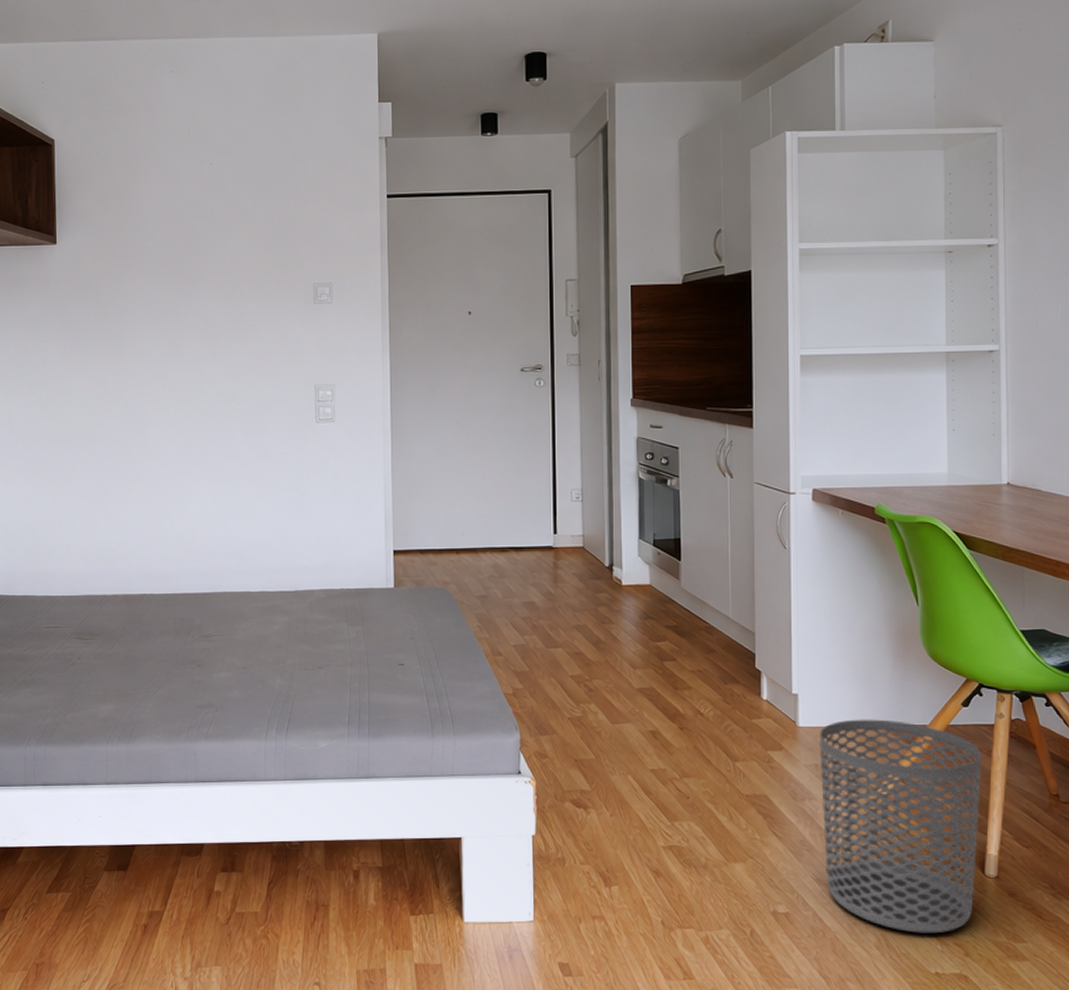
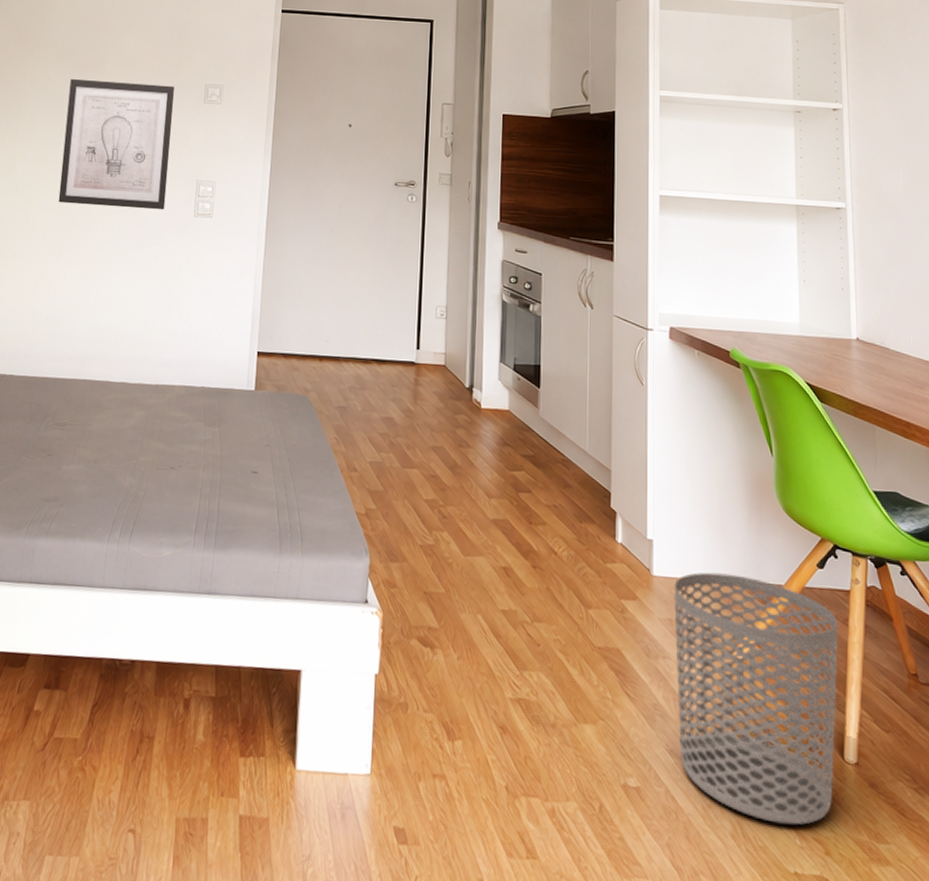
wall art: none [172,289,285,421] -> present [58,78,174,210]

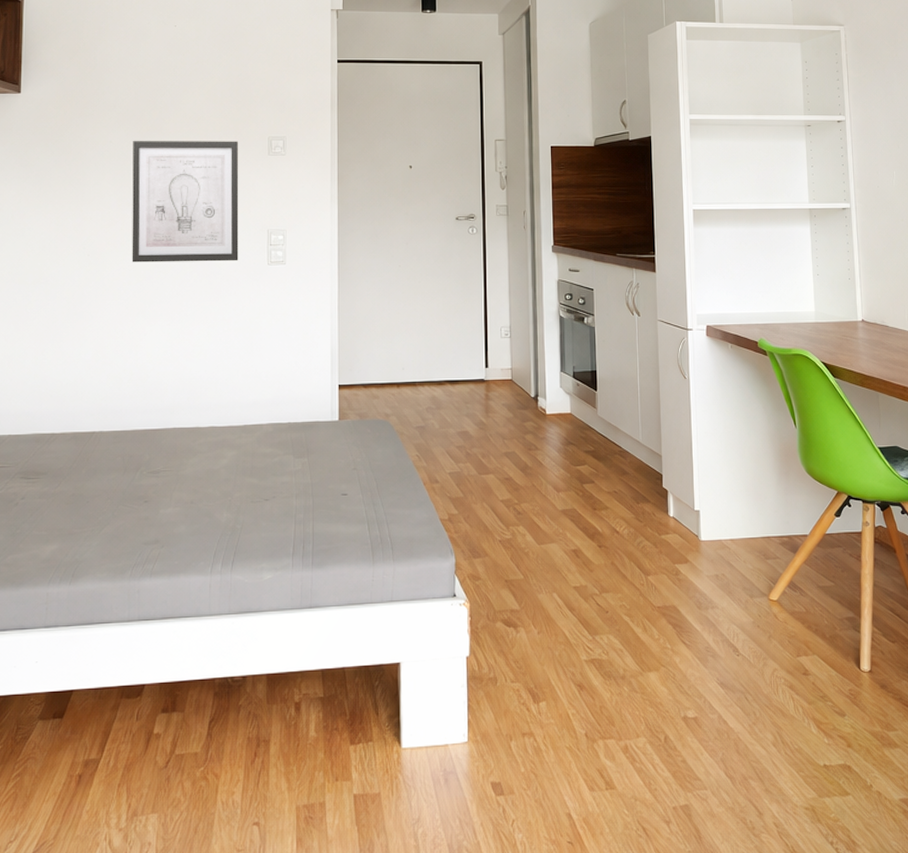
waste bin: present [674,572,839,825] -> none [719,531,853,729]

